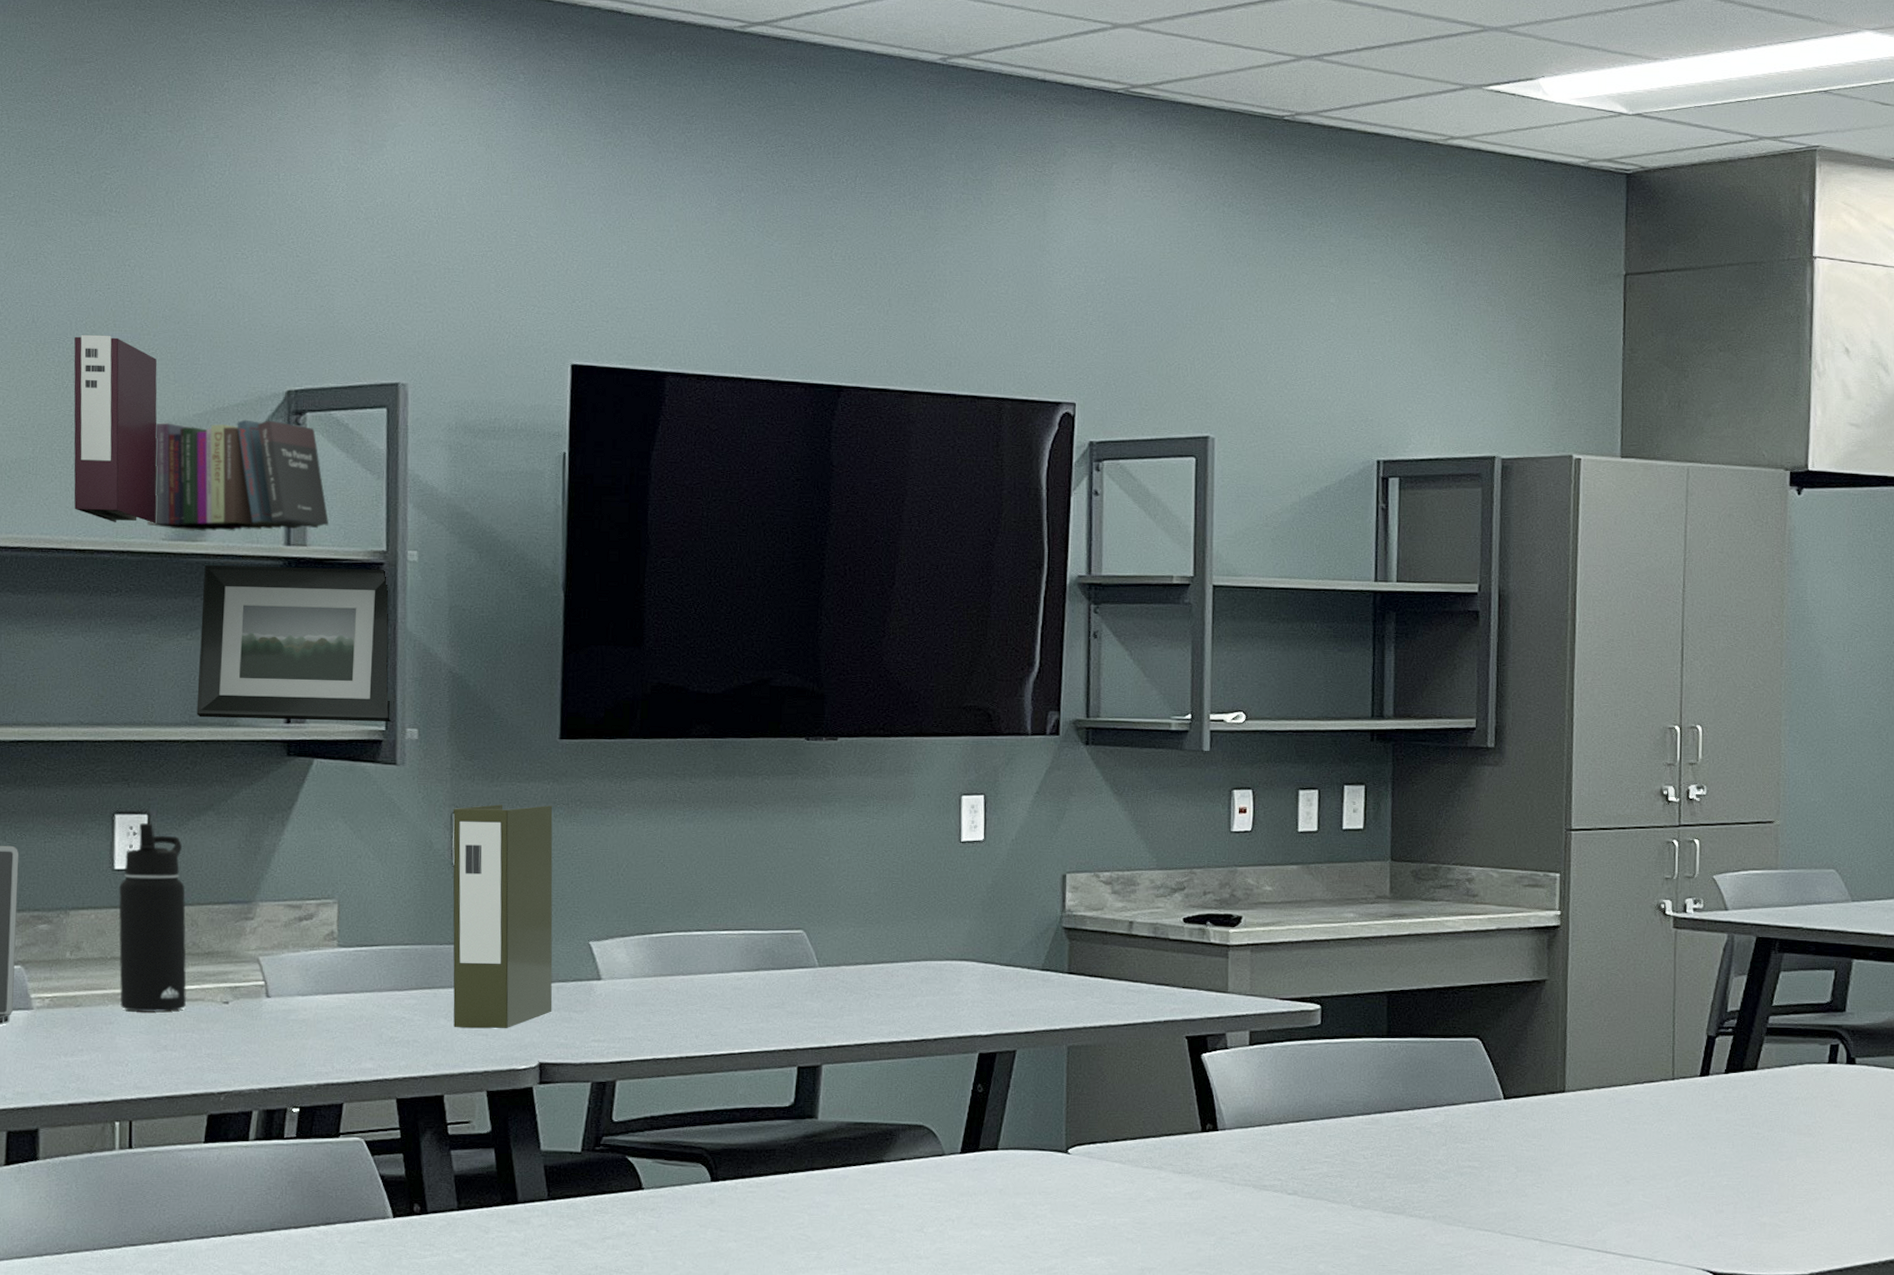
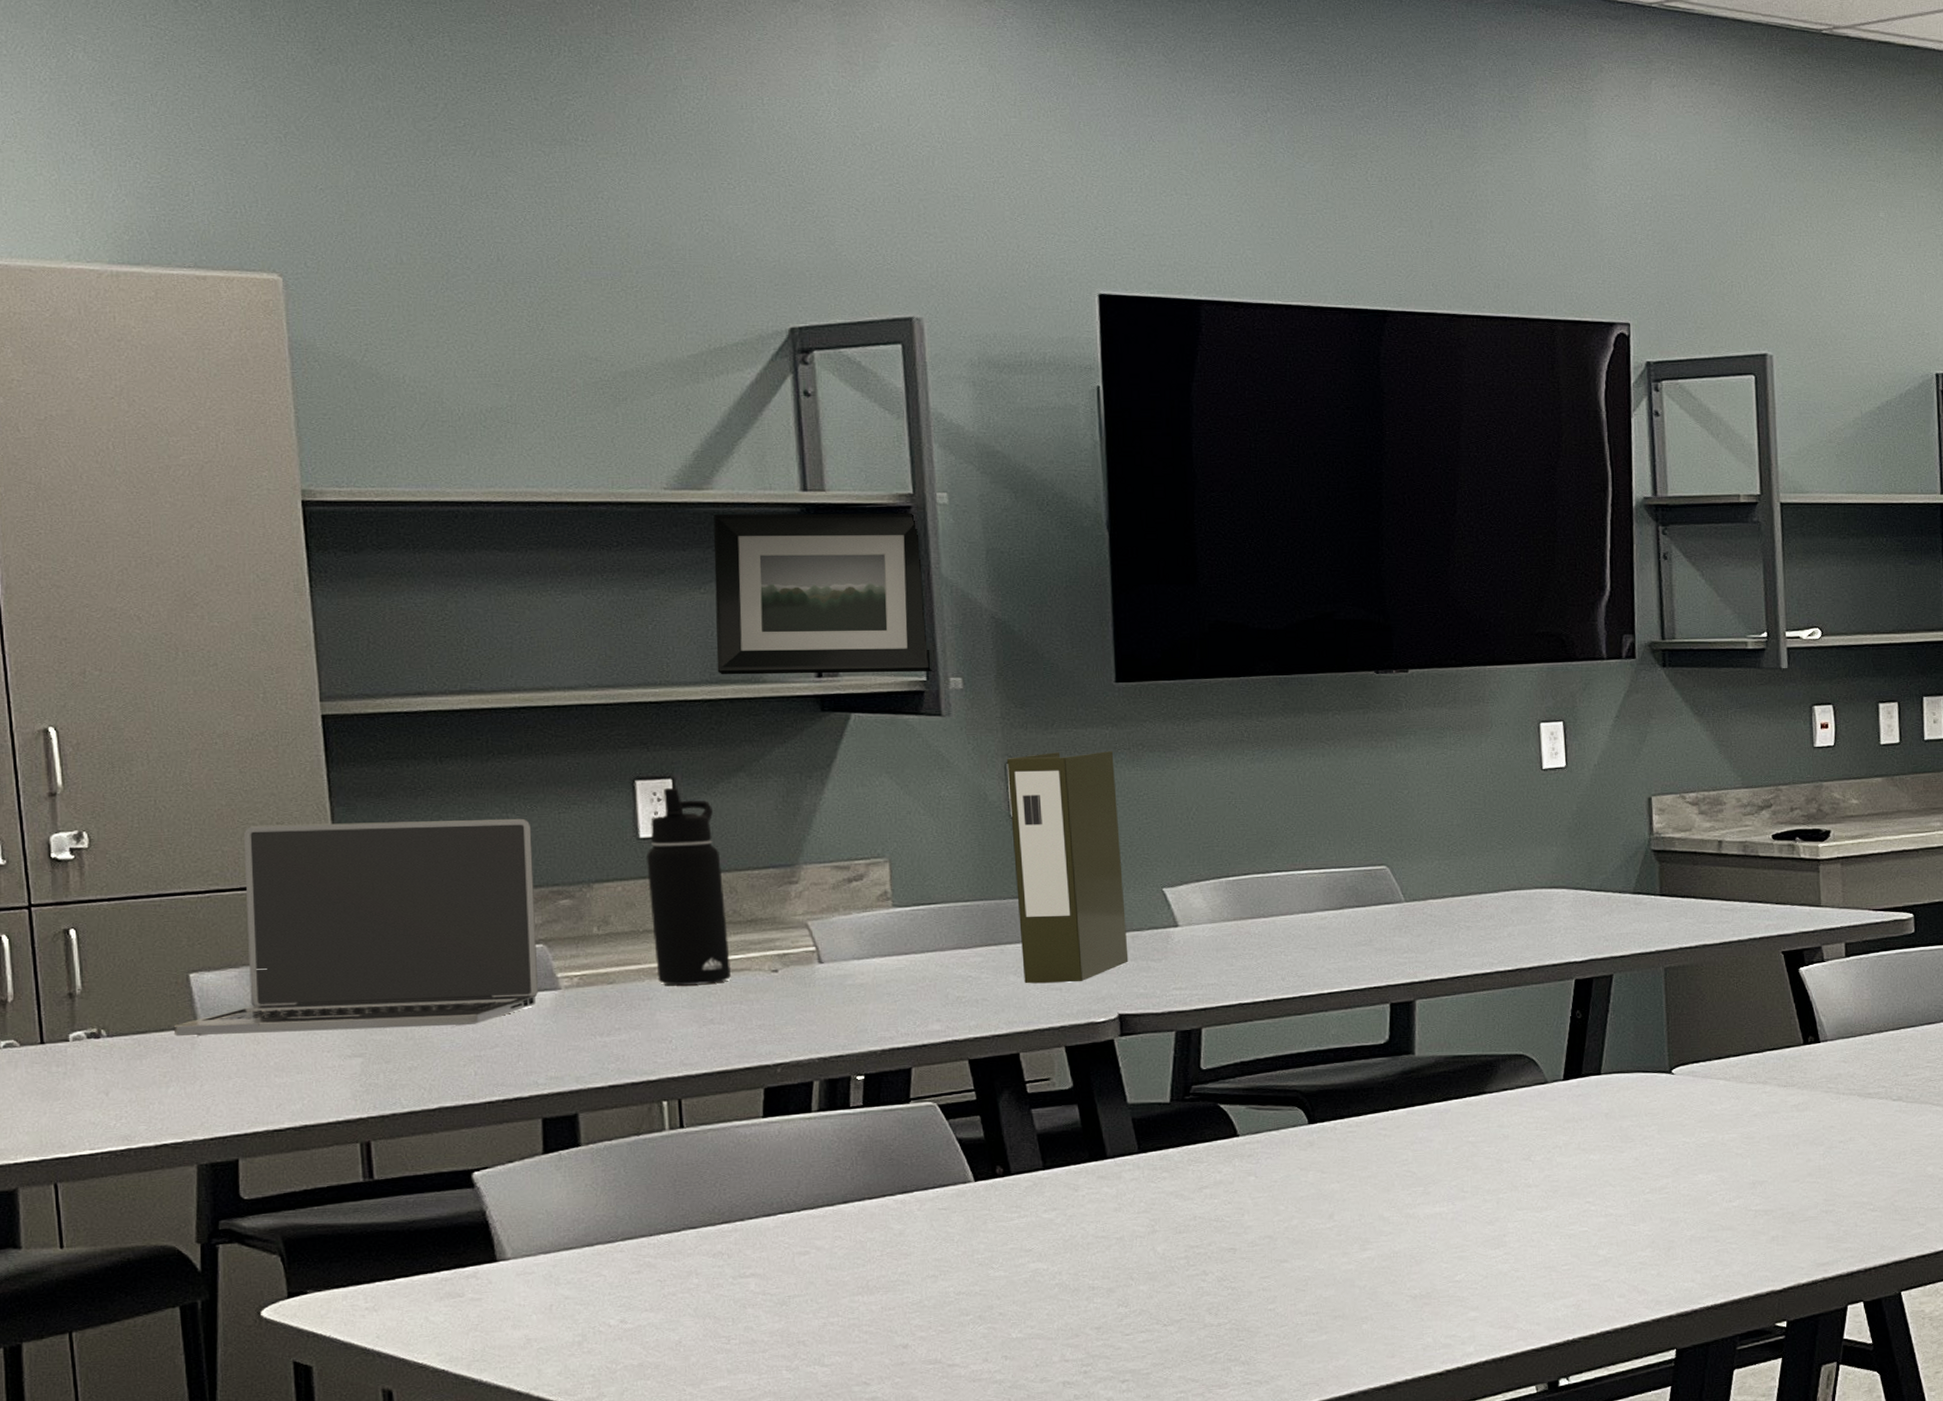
binder: present [74,334,157,523] -> none [547,272,656,473]
books: present [147,419,328,531] -> none [646,359,847,479]

